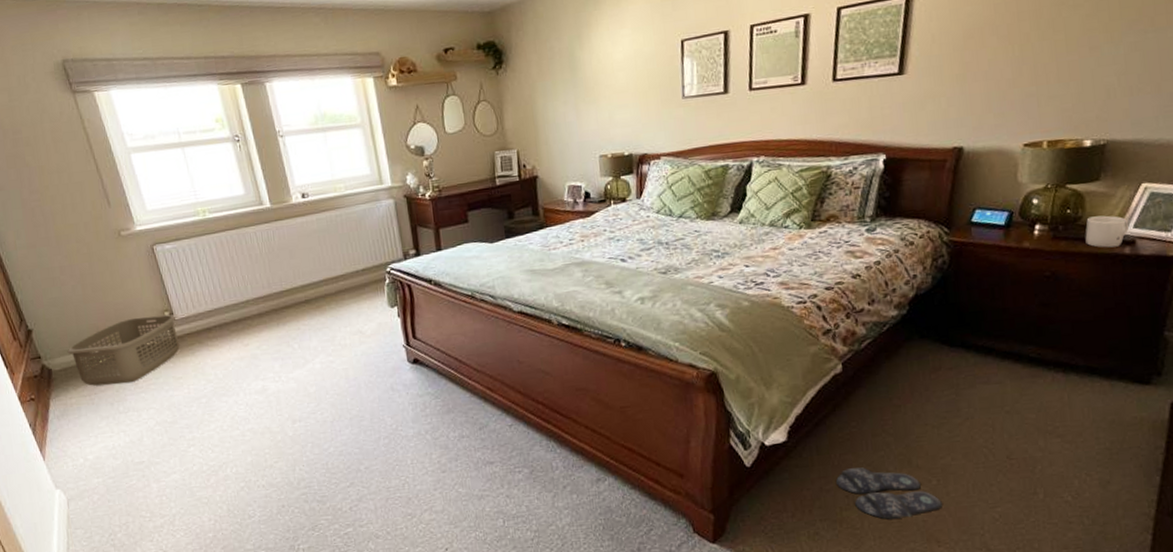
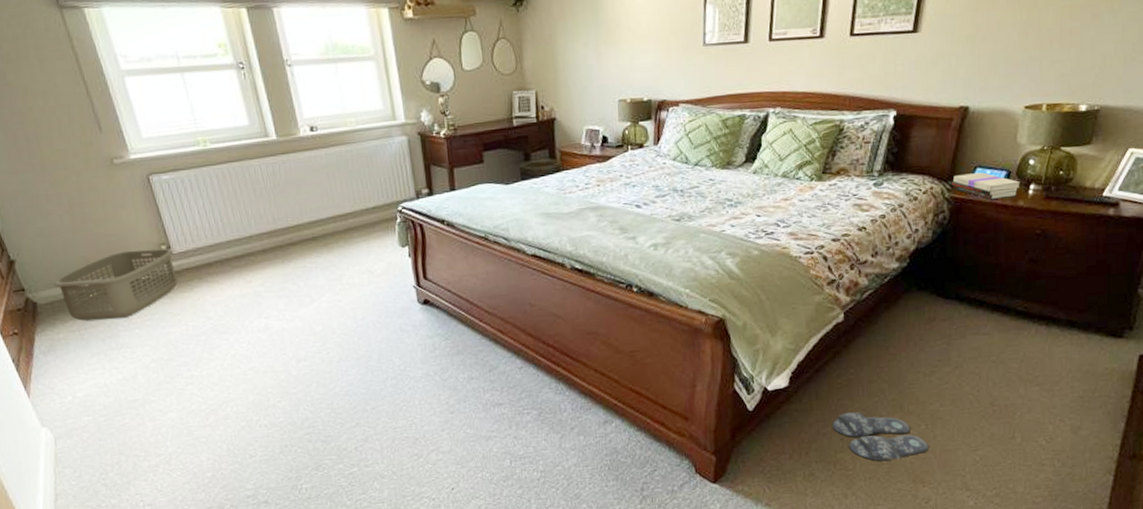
books: none [944,214,1024,243] -> present [947,172,1020,200]
mug: present [1085,215,1130,248] -> none [1074,178,1115,209]

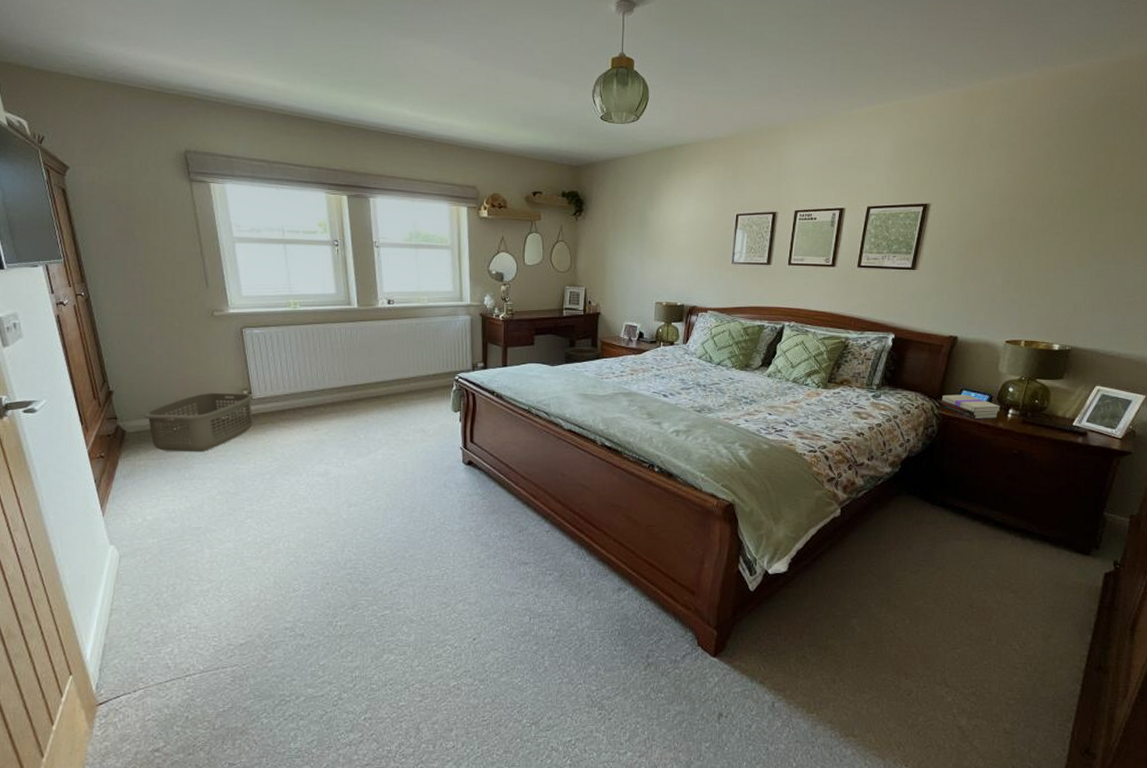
slippers: present [833,412,929,461] -> none [826,602,912,650]

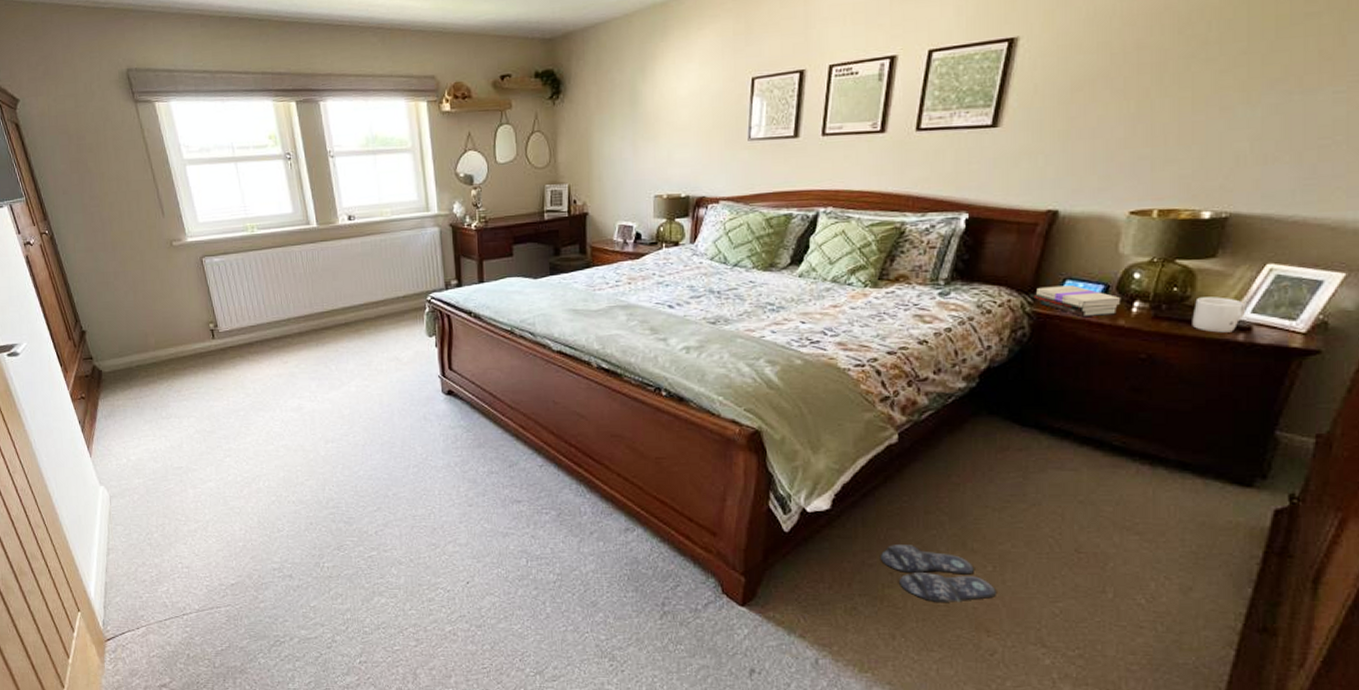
clothes hamper: present [143,393,253,451] -> none [117,327,222,390]
slippers: none [826,602,912,650] -> present [881,545,996,602]
mug: none [1048,408,1083,436] -> present [1192,296,1247,333]

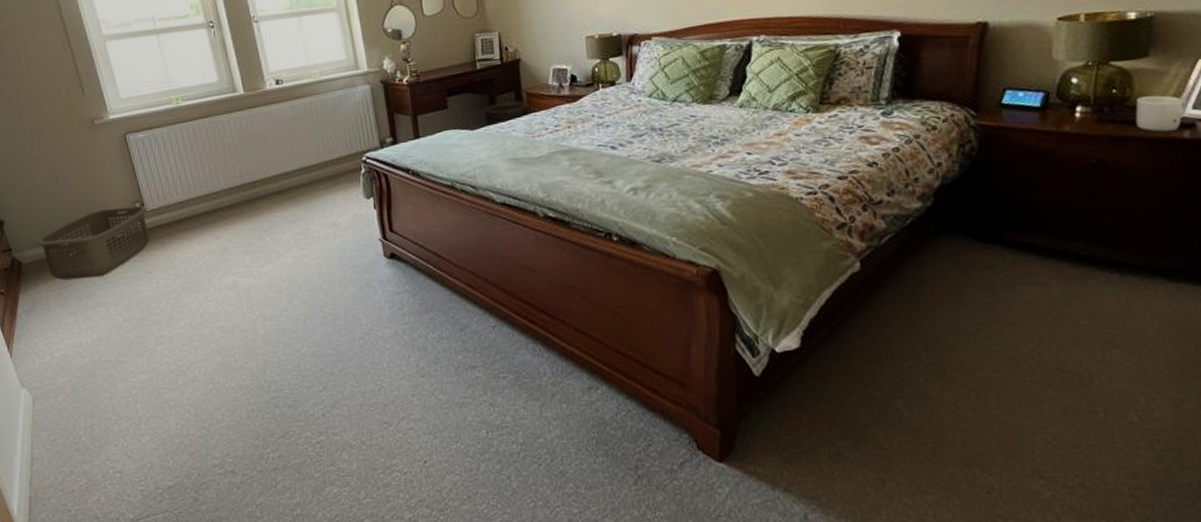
clothes hamper: none [117,327,222,390] -> present [37,206,150,280]
slippers: present [881,545,996,602] -> none [859,379,984,439]
books: present [1028,285,1121,318] -> none [971,95,1063,127]

